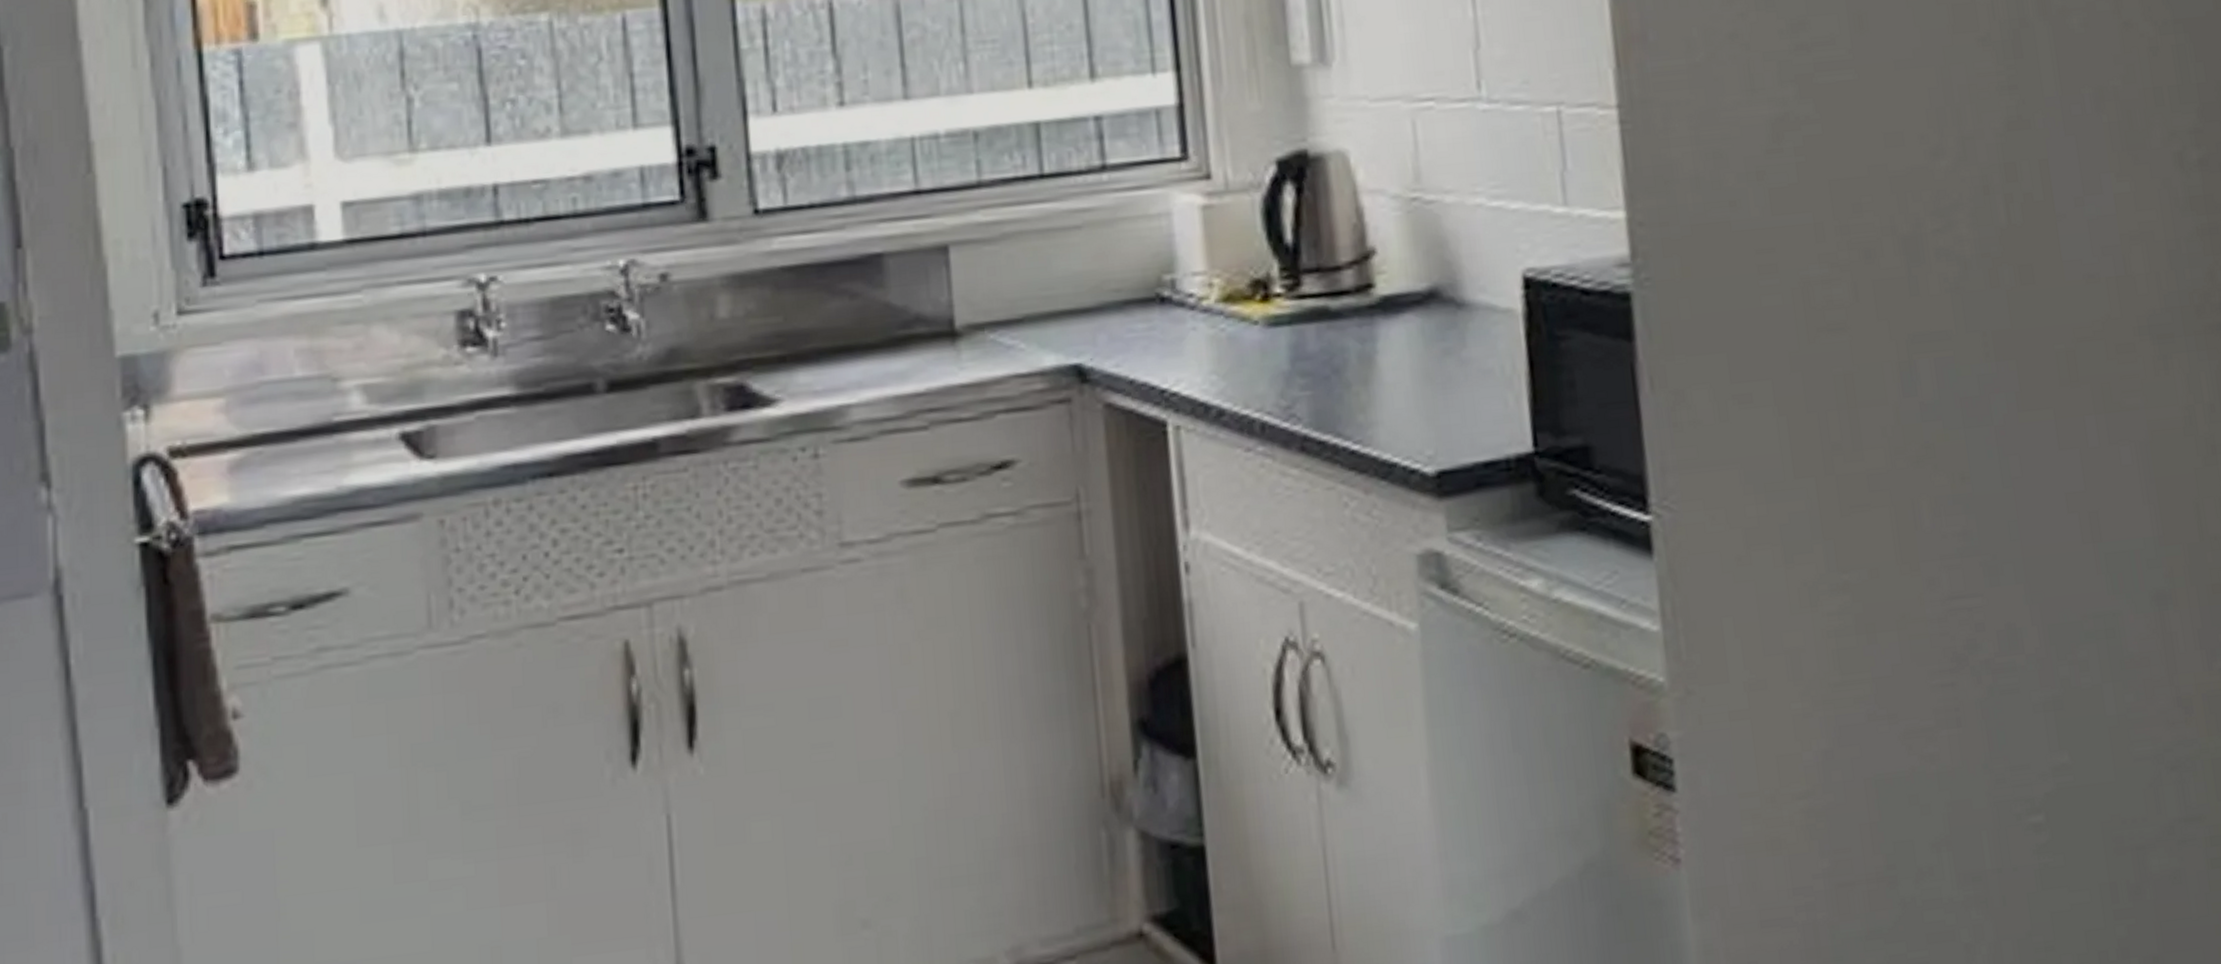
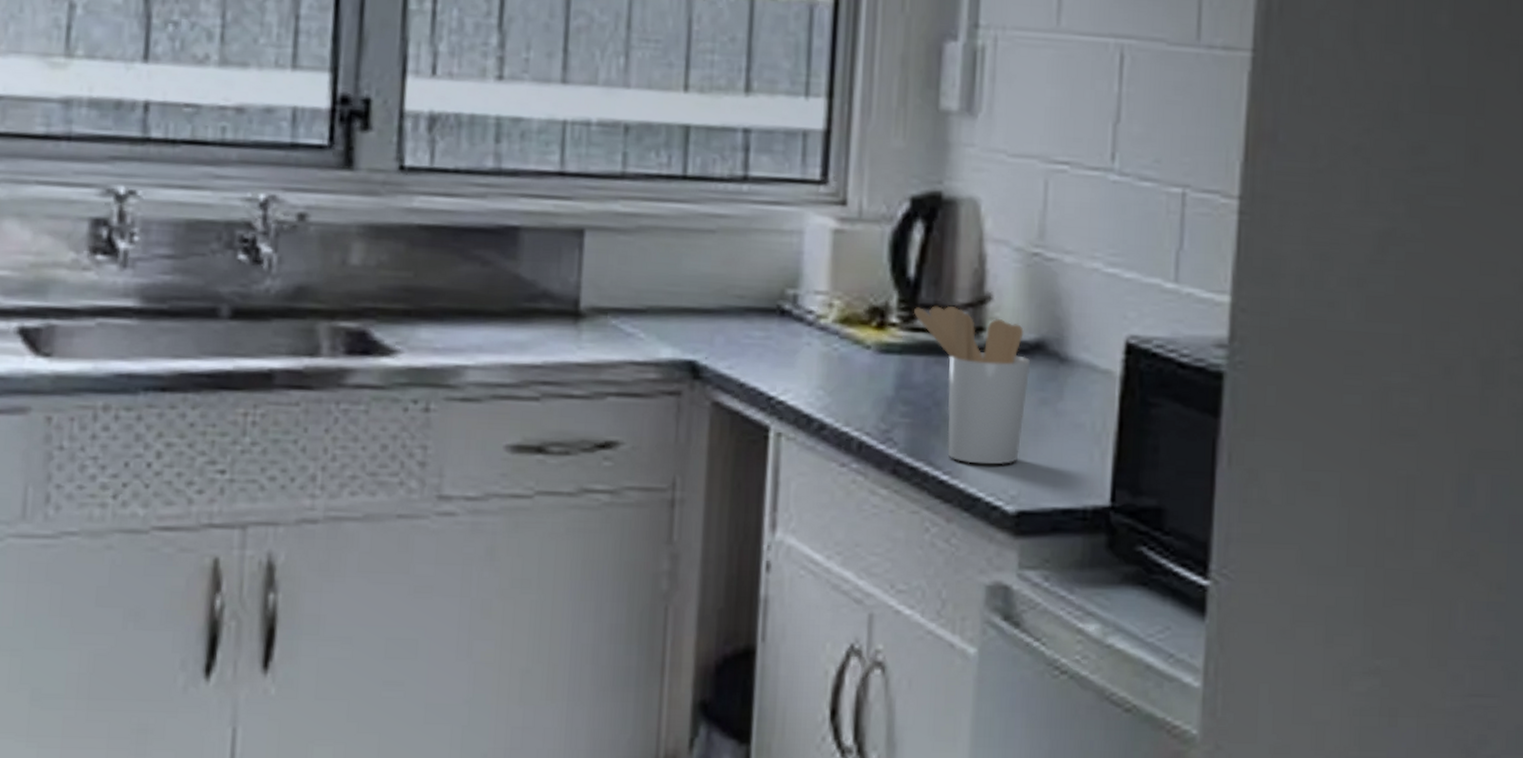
utensil holder: none [1297,267,1430,429] -> present [914,306,1031,465]

